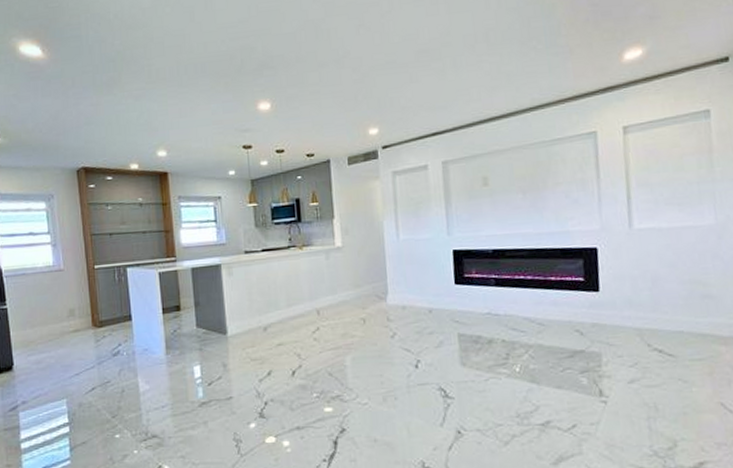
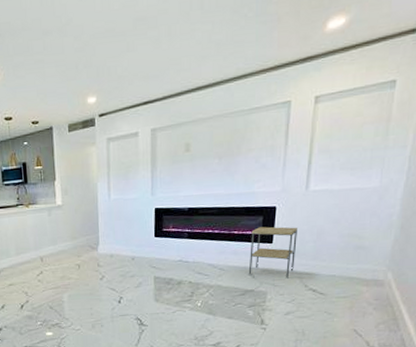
side table: none [571,271,631,336] -> present [248,226,297,279]

